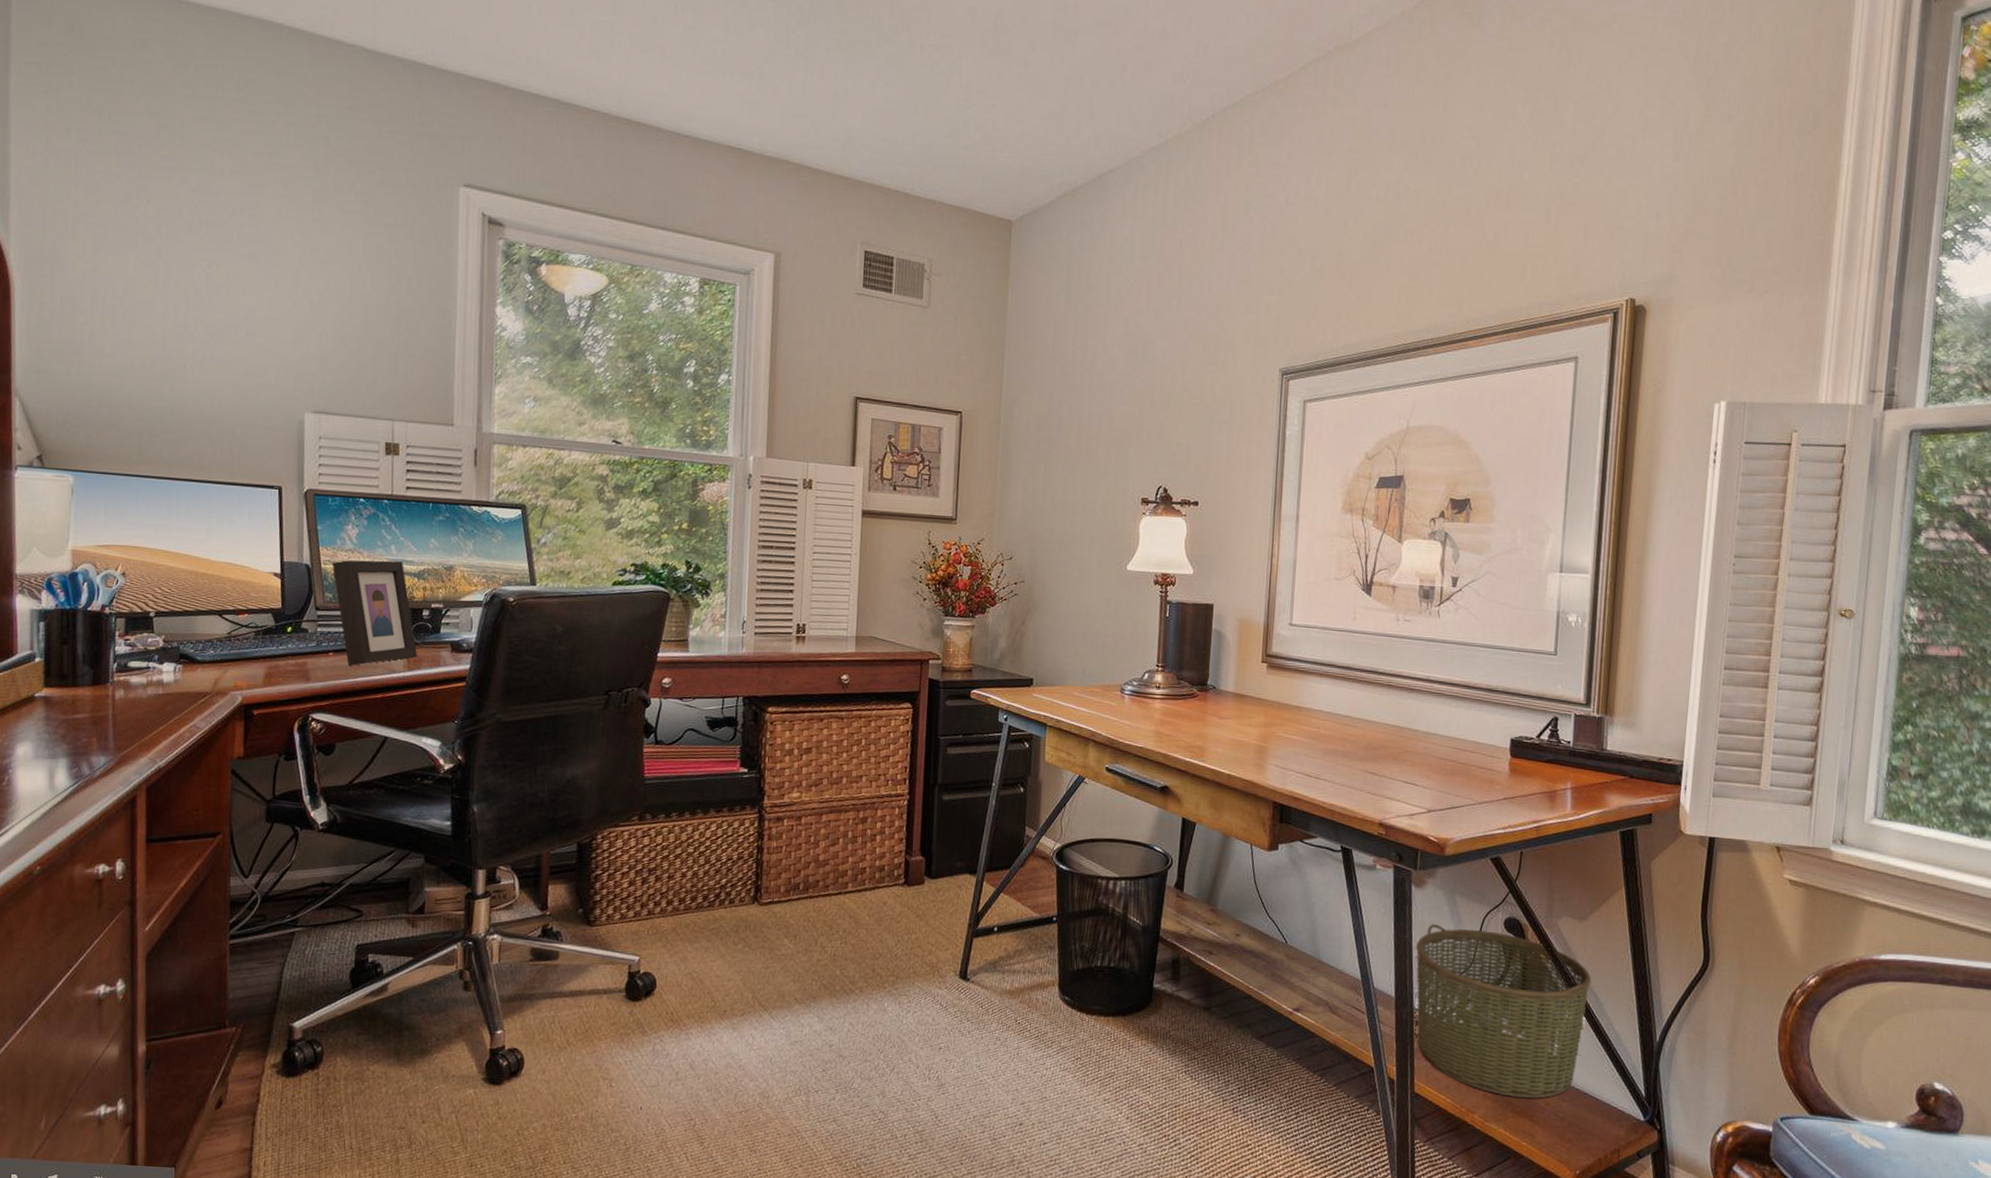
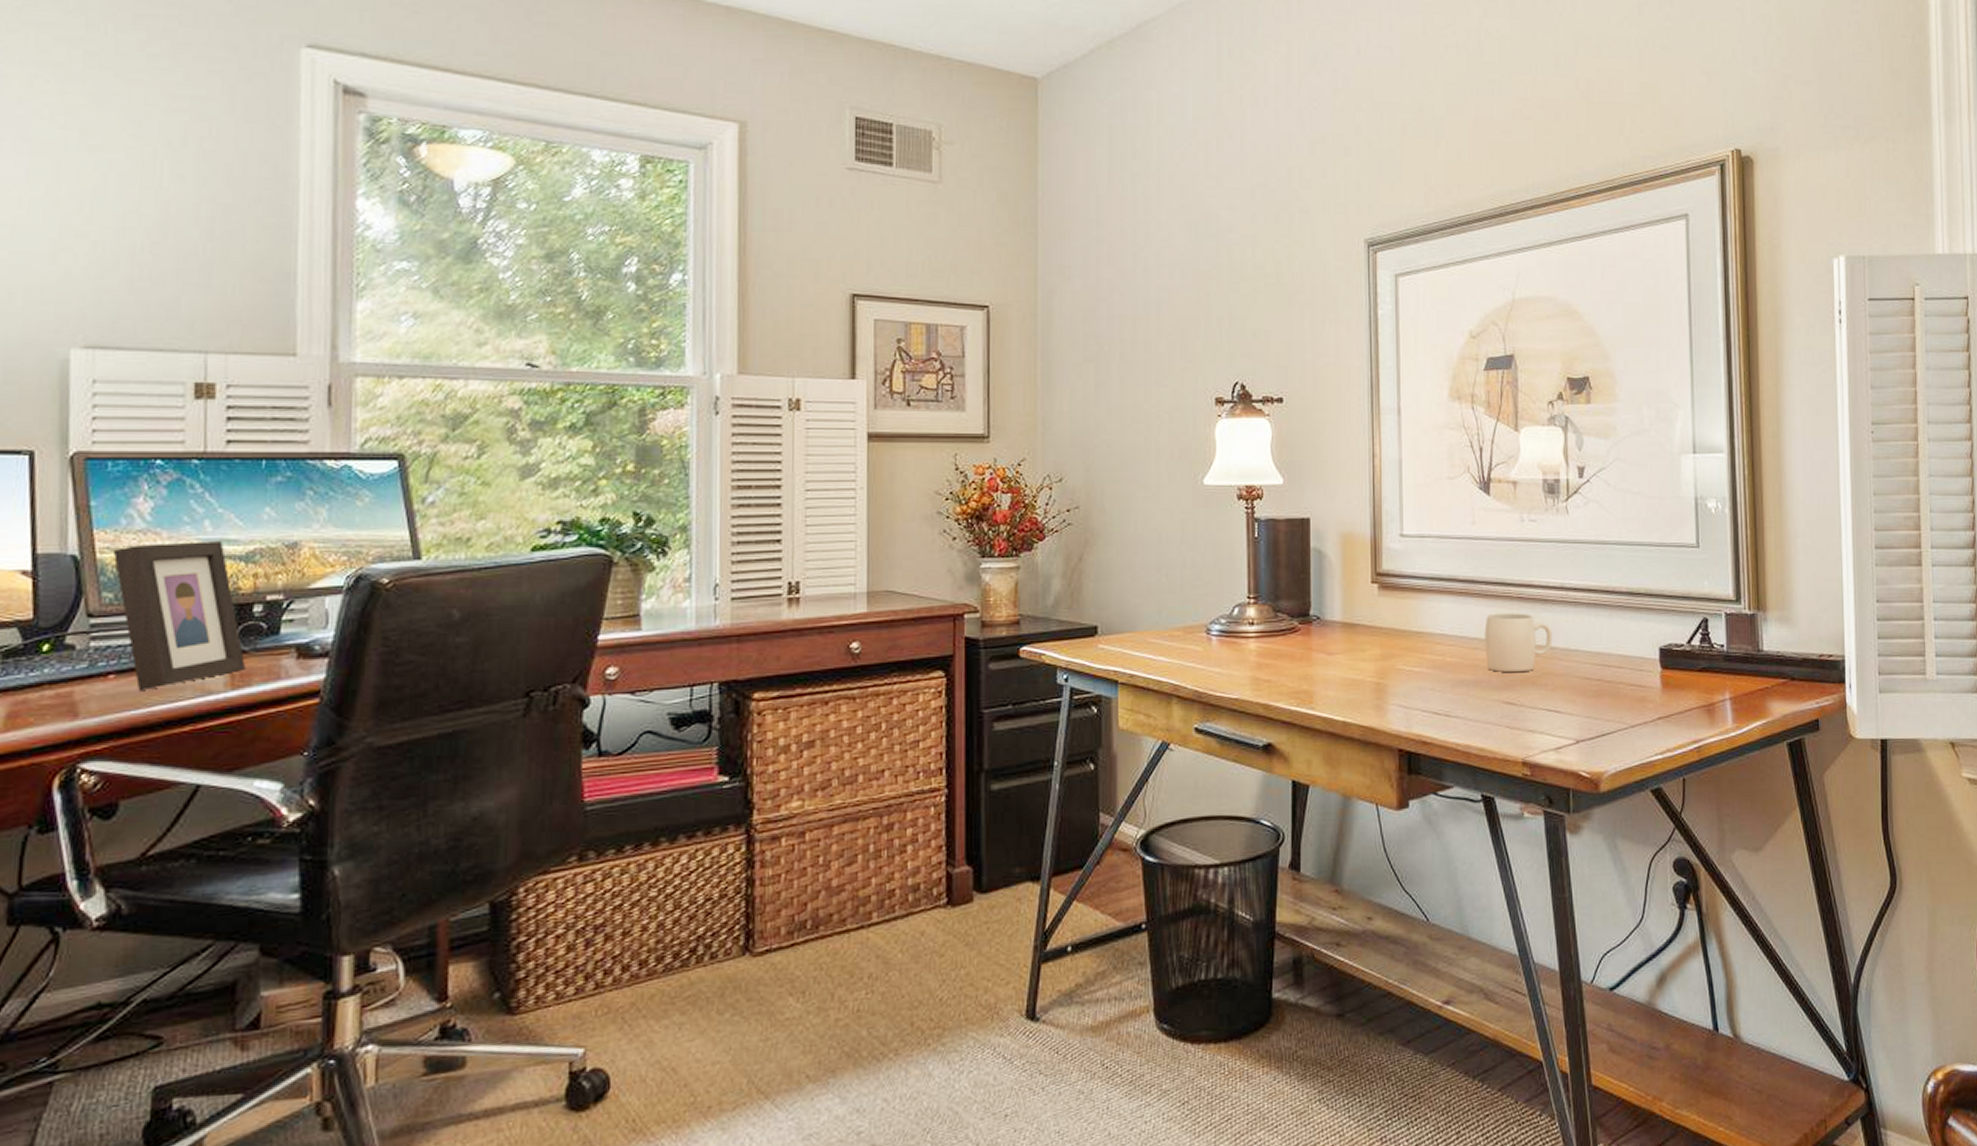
mug: none [1354,696,1416,748] -> present [1484,613,1553,673]
basket: present [1415,924,1592,1099] -> none [1577,876,1775,1075]

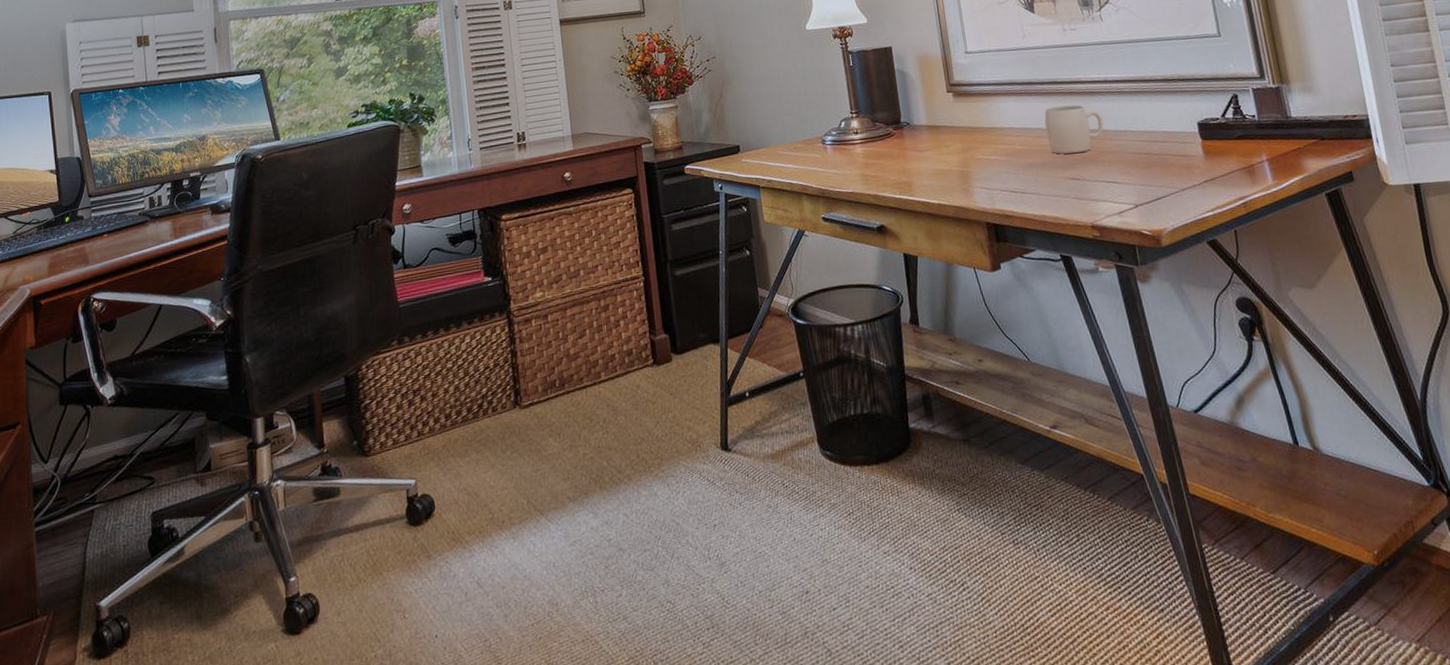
picture frame: present [112,541,245,690] -> none [99,140,181,243]

